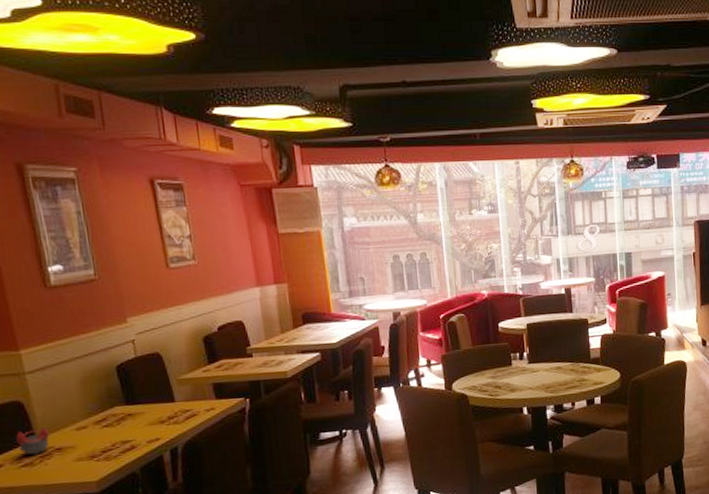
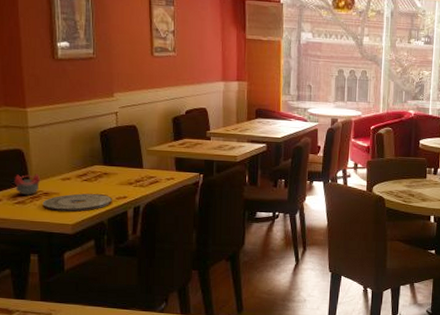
plate: none [55,440,143,468] -> present [42,193,113,212]

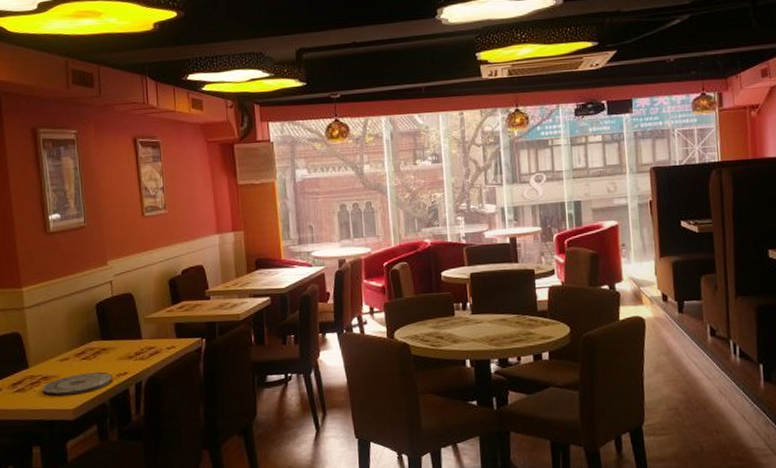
napkin holder: present [14,173,41,196] -> none [13,356,40,382]

